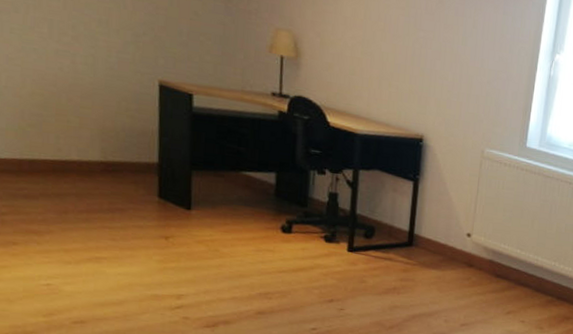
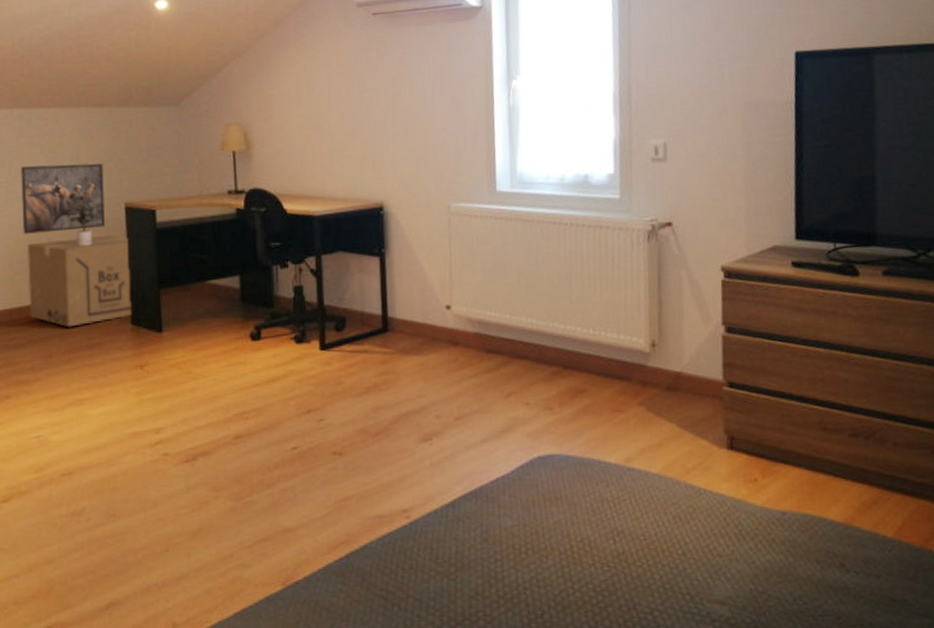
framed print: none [37,17,137,99] -> present [21,163,105,234]
cardboard box: none [42,99,161,191] -> present [27,235,132,327]
potted plant: none [90,58,132,114] -> present [66,193,101,246]

